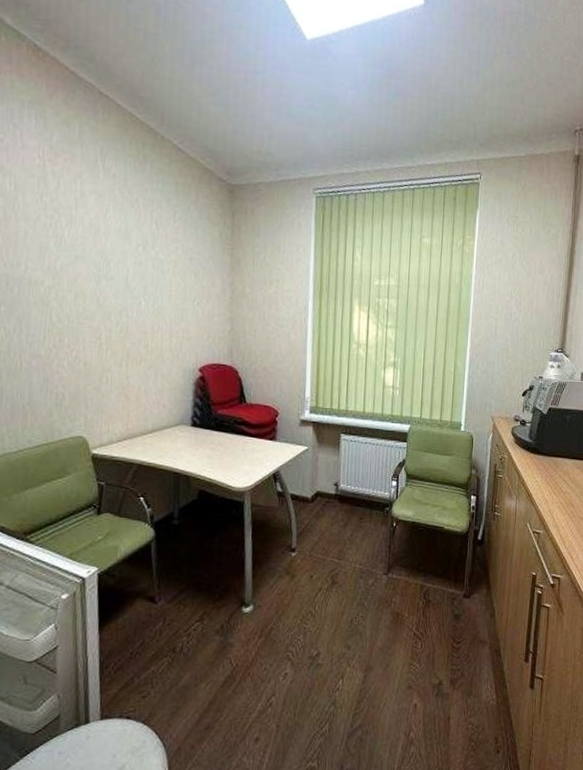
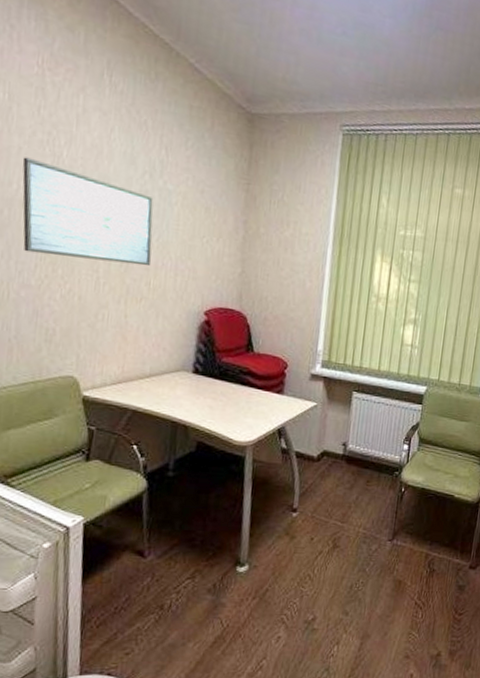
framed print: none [29,240,148,331] -> present [22,157,154,267]

